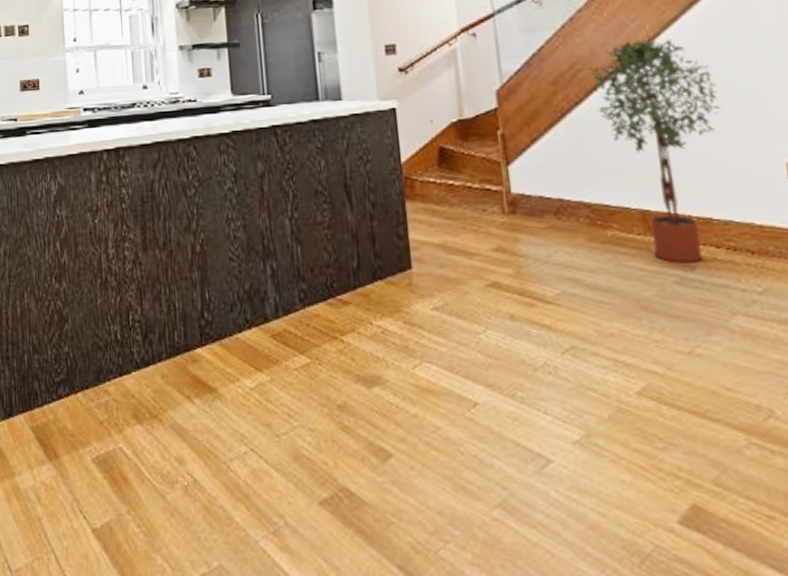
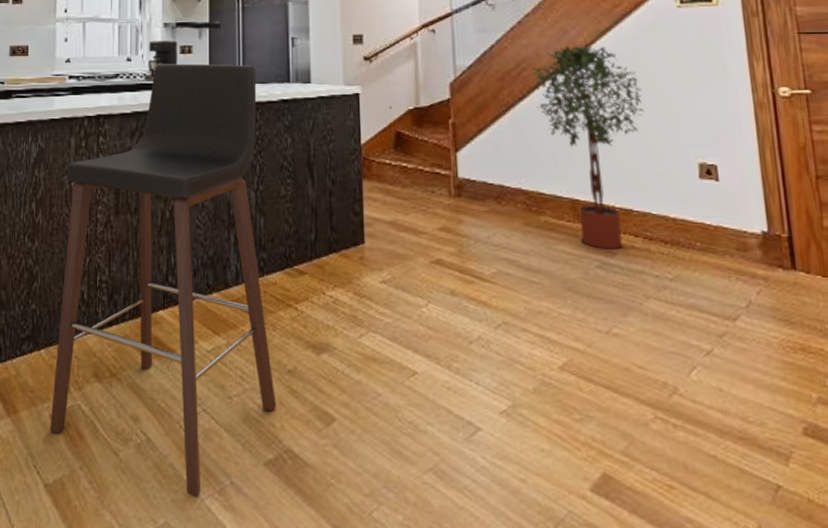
bar stool: none [89,85,329,539] -> present [50,63,277,497]
coffee maker: none [162,64,197,109] -> present [144,40,178,81]

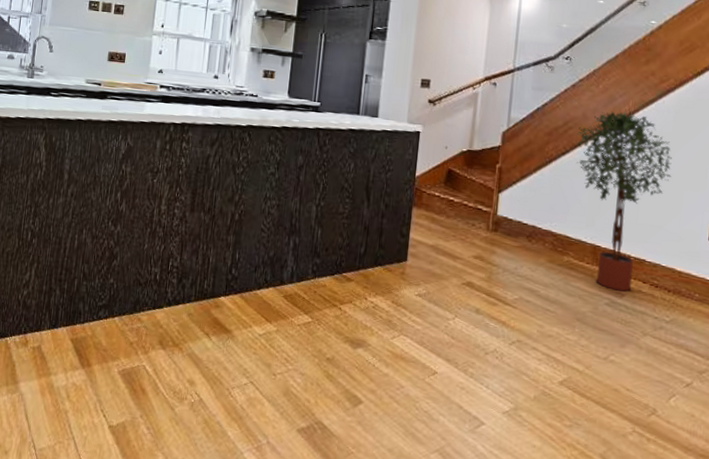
bar stool: present [50,63,277,497] -> none [117,84,330,451]
coffee maker: present [144,40,178,81] -> none [228,62,262,99]

